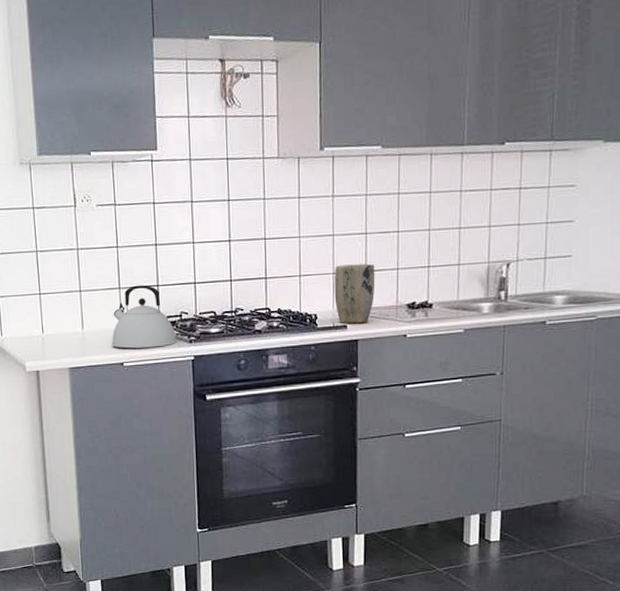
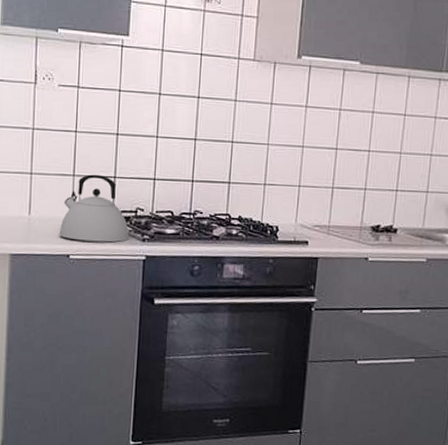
plant pot: present [334,263,375,324] -> none [298,178,343,241]

